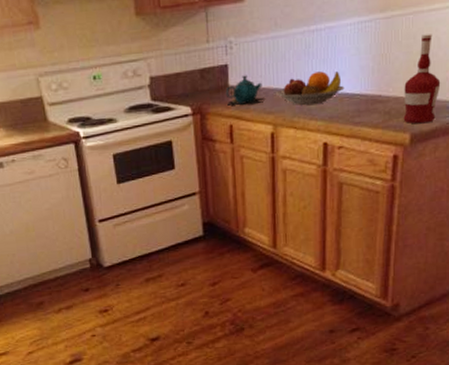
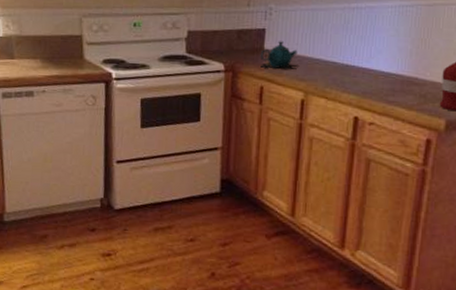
fruit bowl: present [276,71,345,105] -> none [311,47,381,78]

